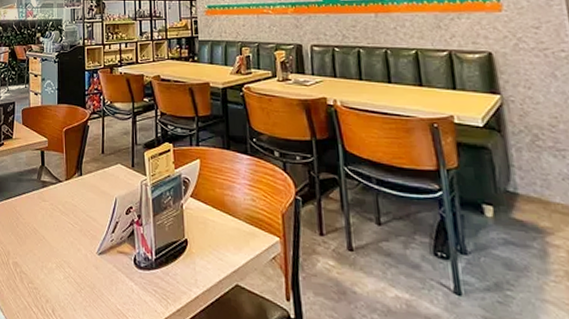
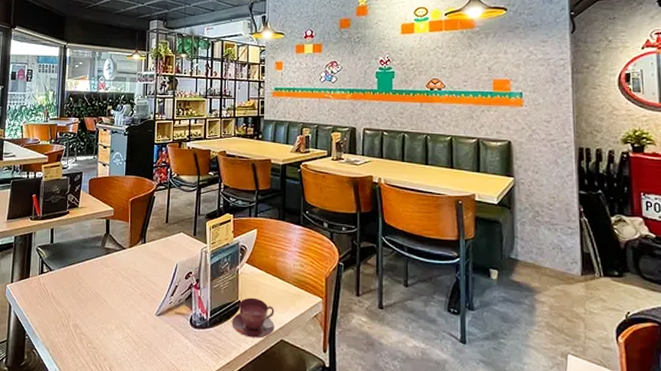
teacup: none [179,235,228,283] -> present [232,297,275,338]

